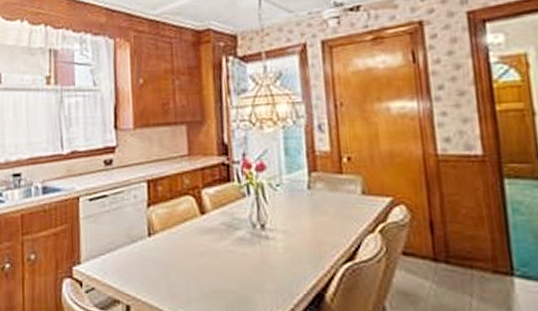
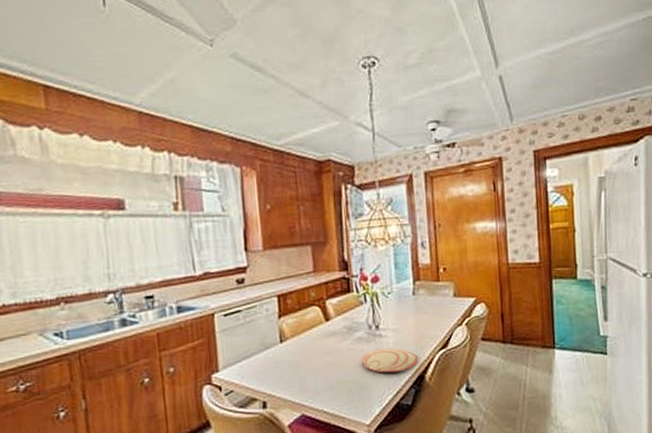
plate: none [243,255,315,286] -> present [362,348,418,373]

